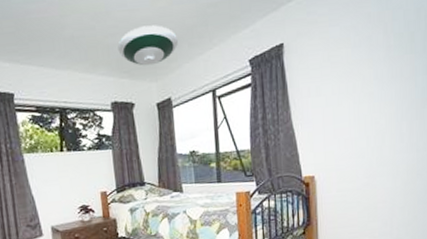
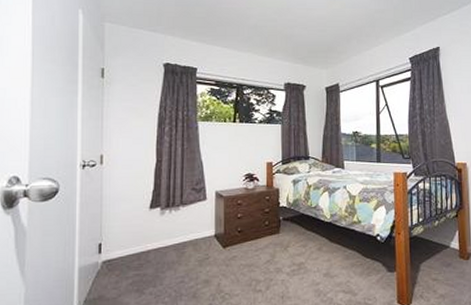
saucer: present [118,25,178,66] -> none [295,22,348,55]

